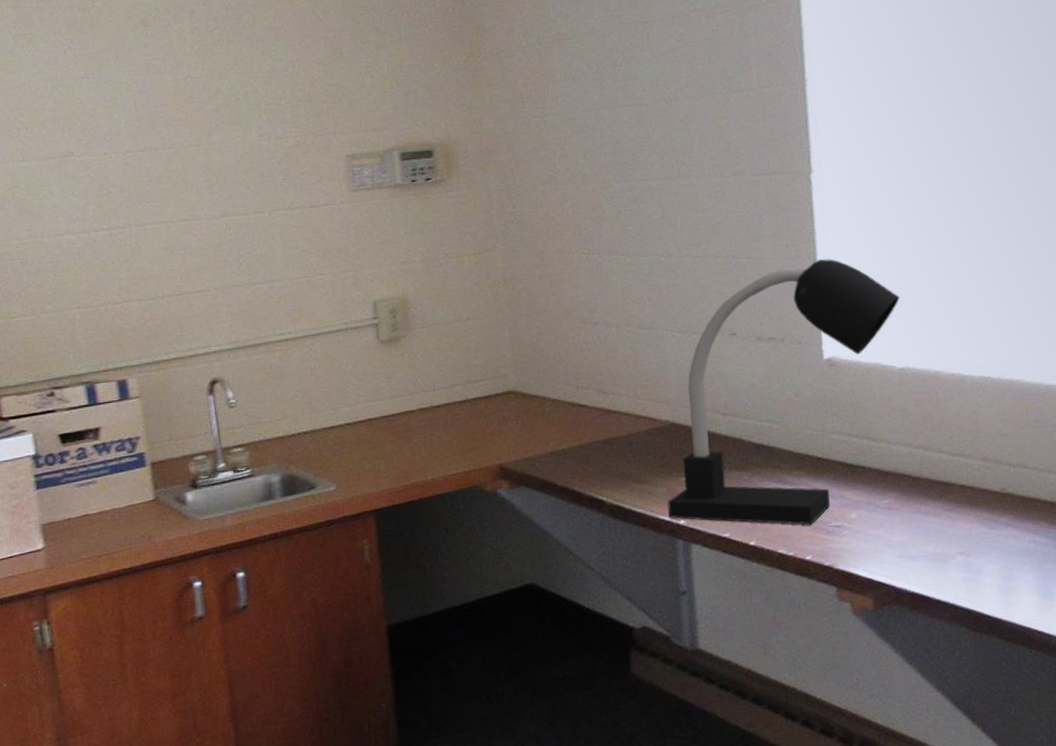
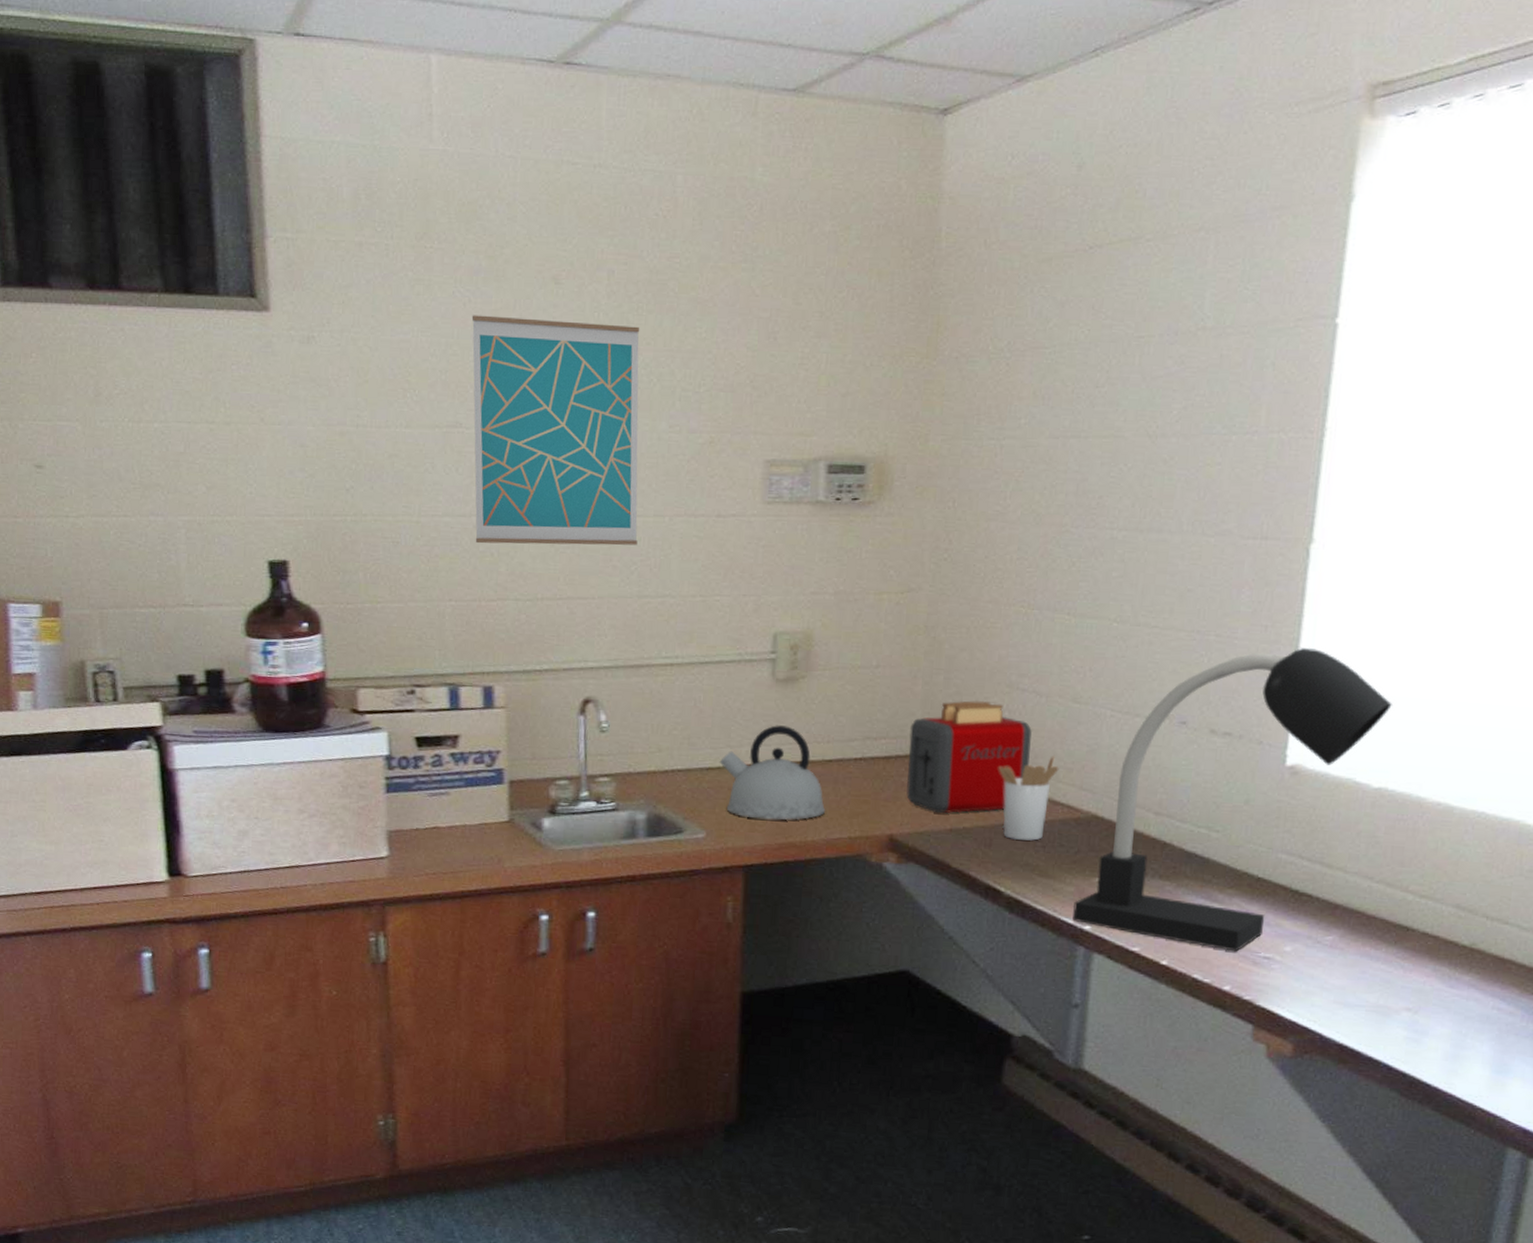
wall art: none [72,55,243,255] -> present [471,315,640,546]
kettle: none [340,380,441,467] -> present [719,725,826,821]
toaster: none [503,337,610,440] -> present [906,700,1032,813]
utensil holder: none [584,376,636,454] -> present [998,756,1059,841]

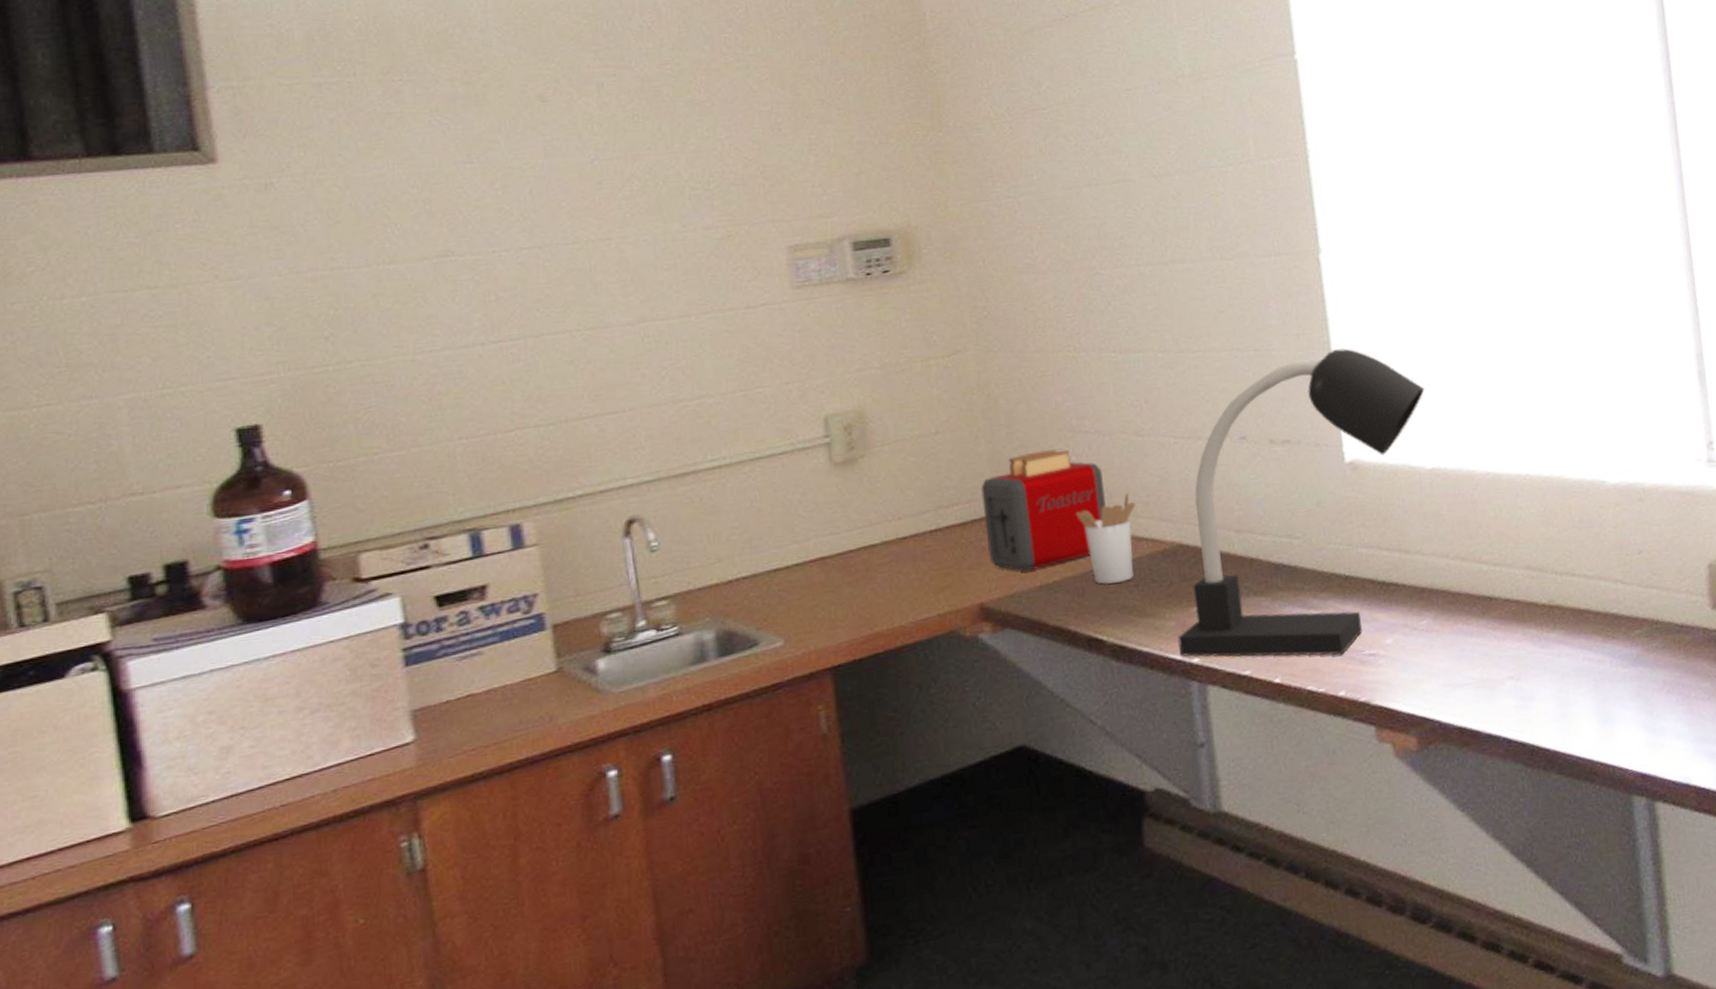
wall art: present [471,315,640,546] -> none [453,133,665,374]
kettle: present [719,725,826,821] -> none [787,509,909,615]

